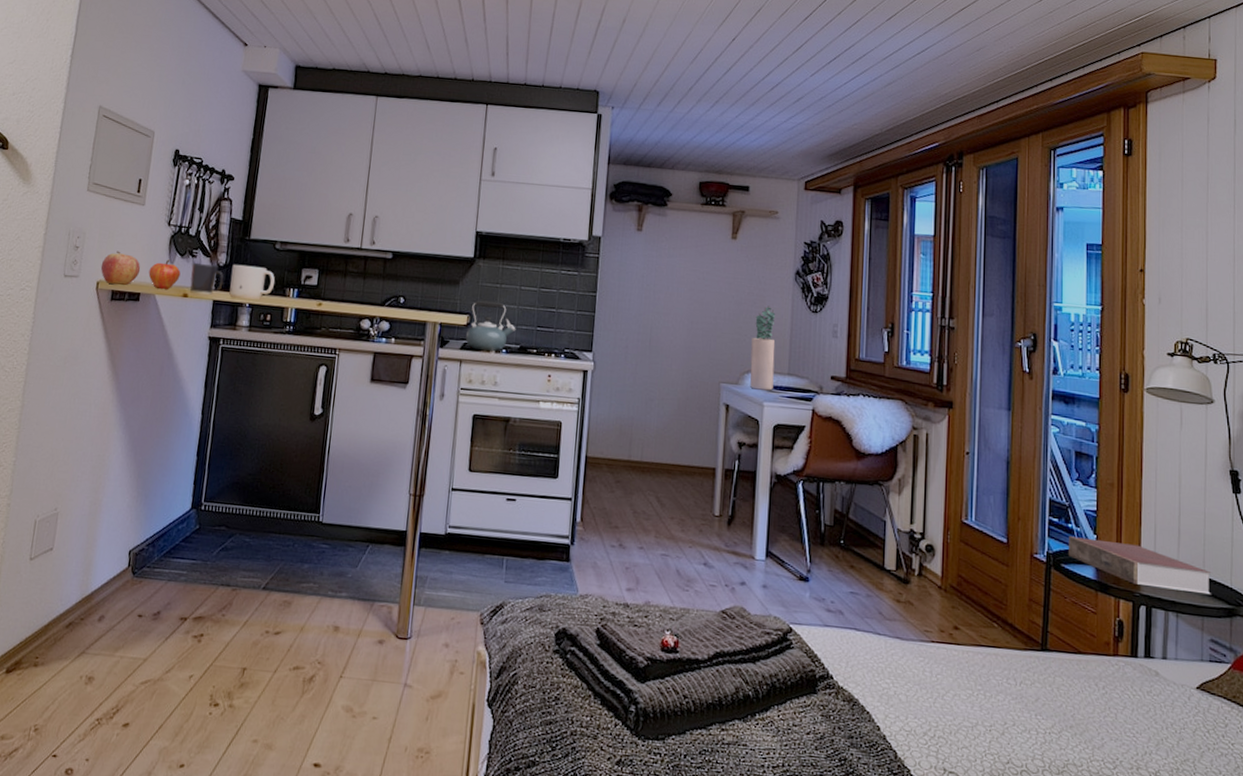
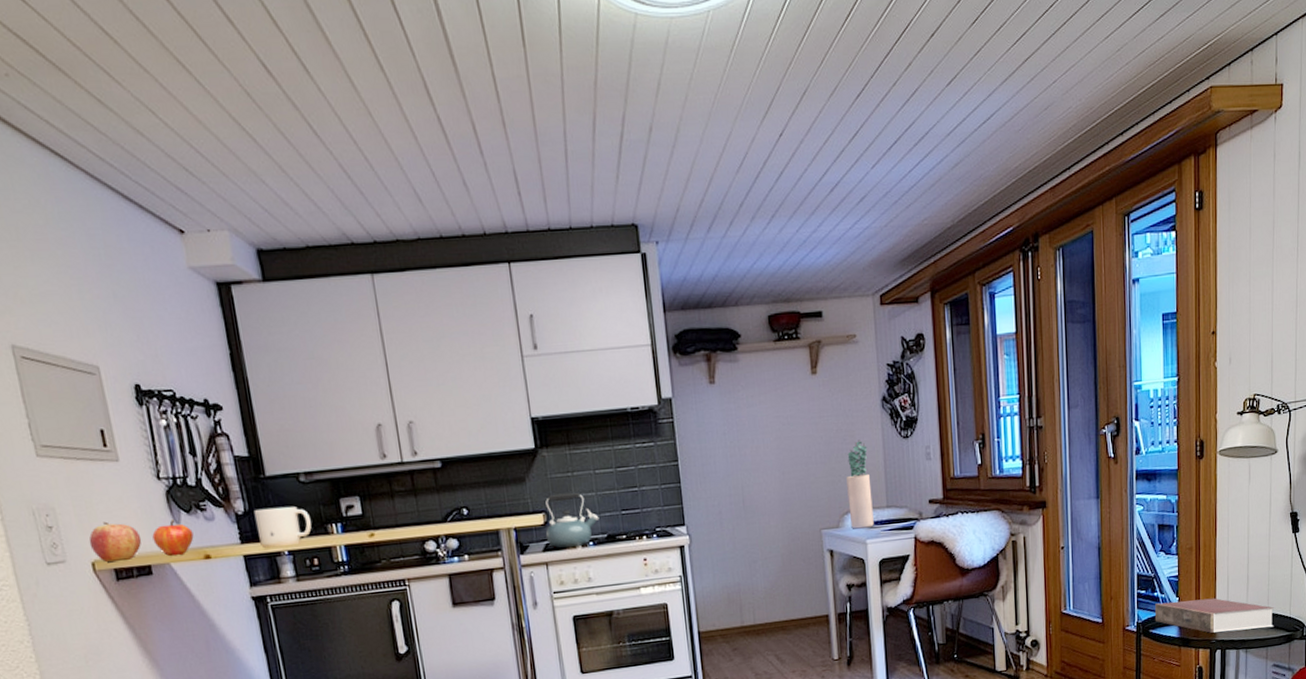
mug: present [189,263,224,296] -> none [203,515,250,554]

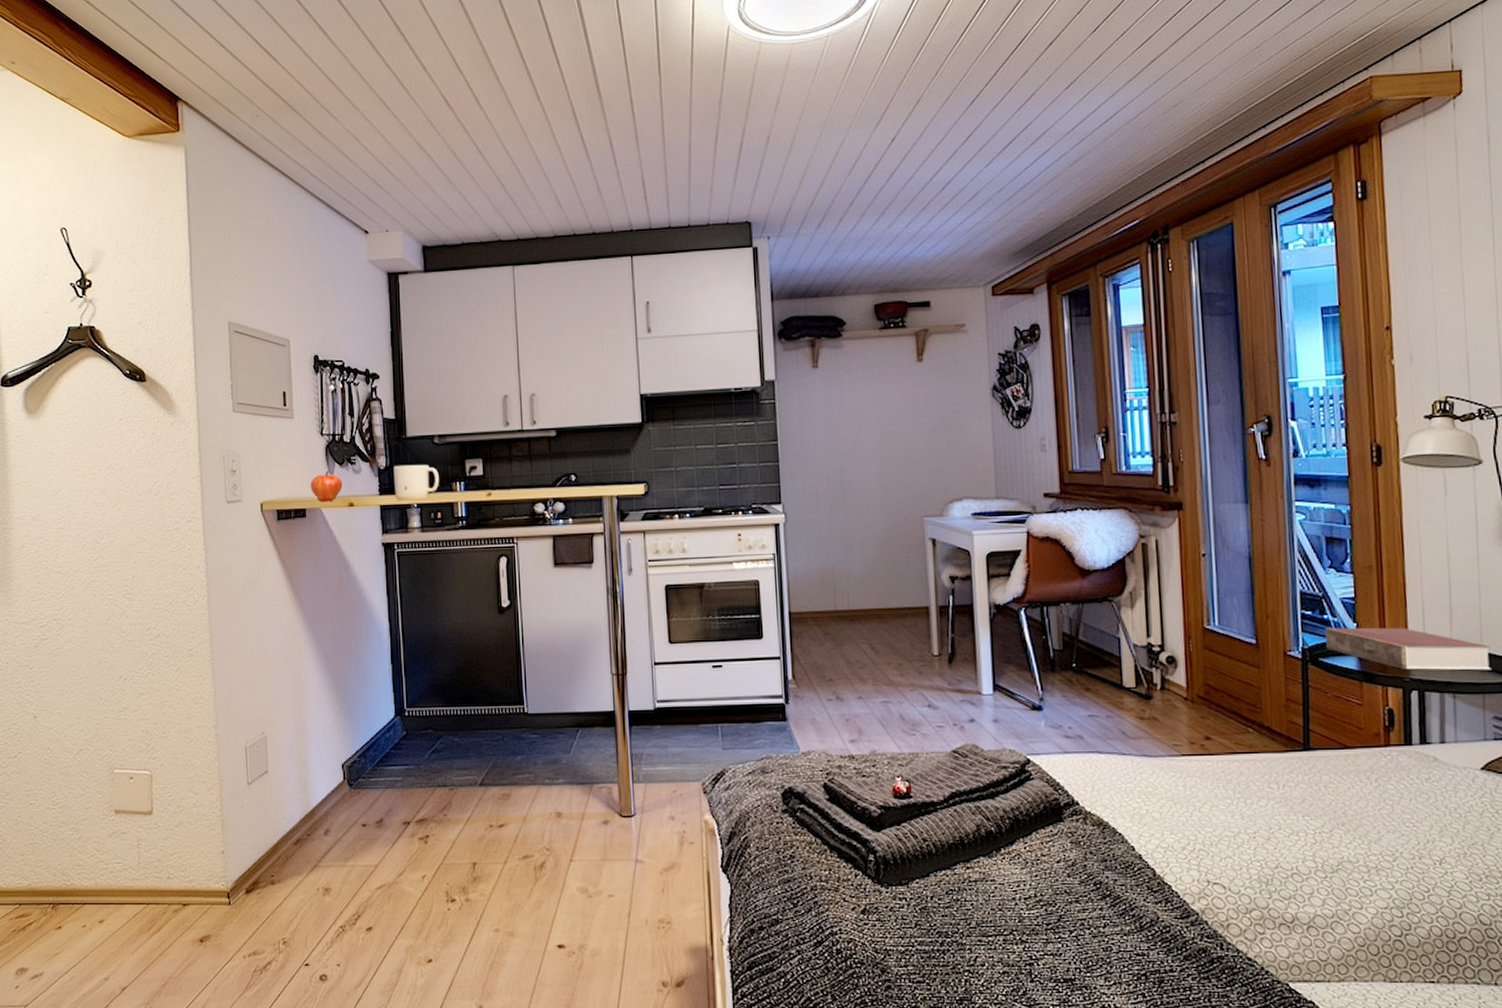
fruit: present [89,521,142,563] -> none [261,469,302,505]
kettle: present [545,492,600,549] -> none [645,465,697,519]
vase: present [846,439,874,529] -> none [952,427,981,519]

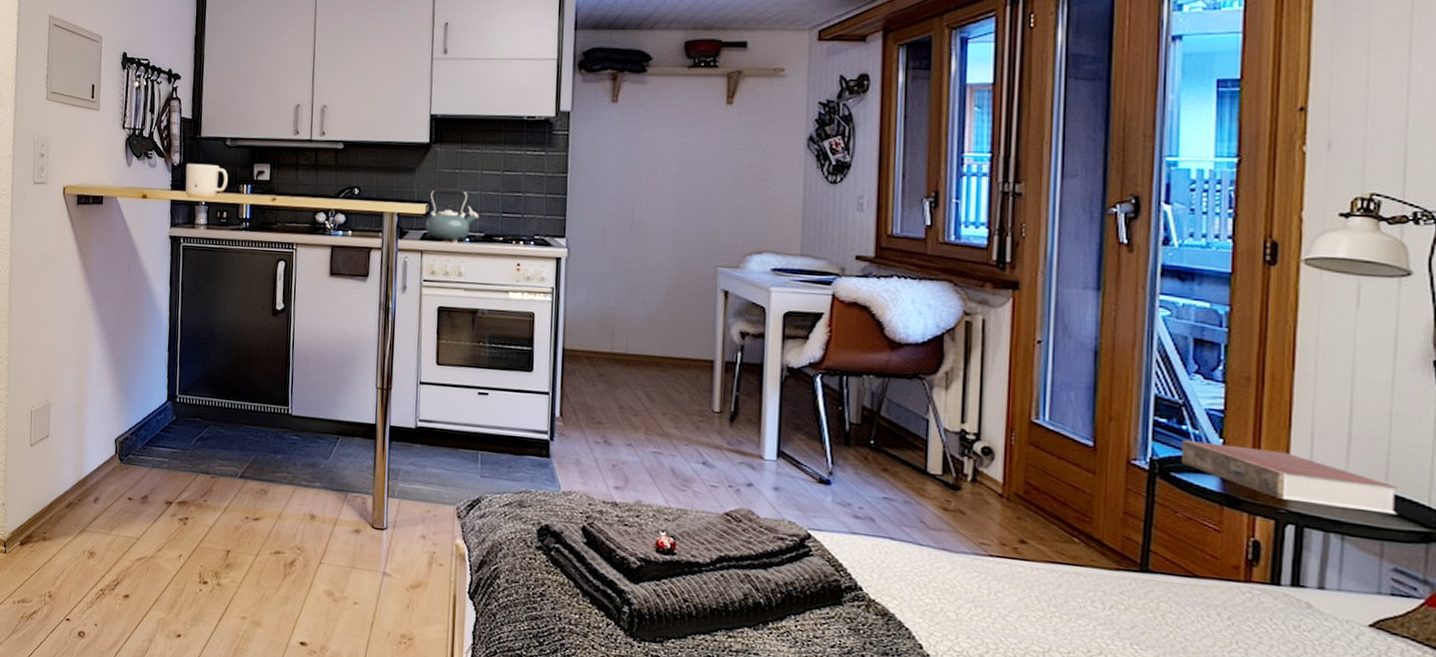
fruit: present [310,470,343,503] -> none [109,162,138,192]
kettle: none [645,465,697,519] -> present [425,187,479,241]

